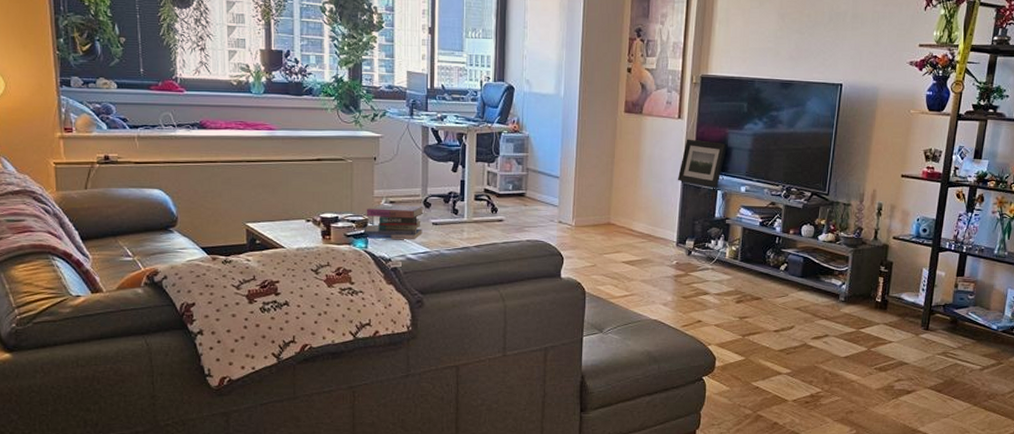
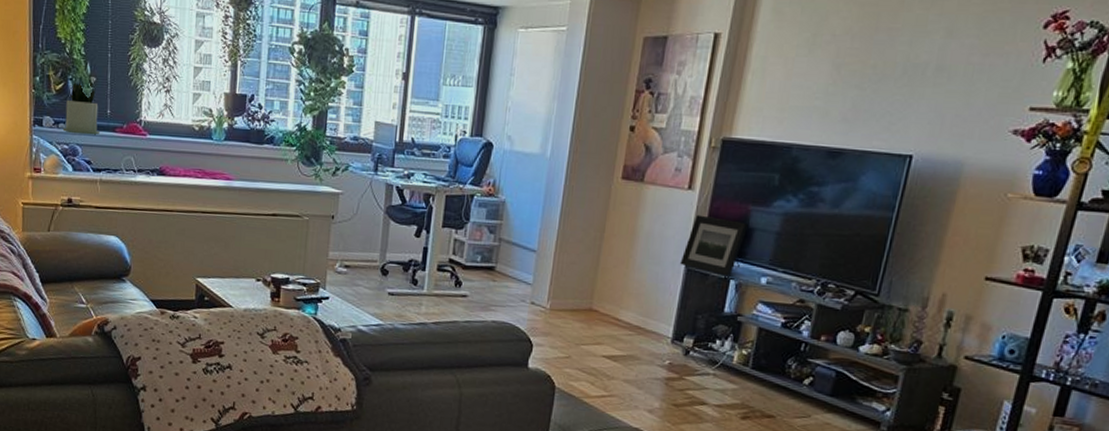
planter: none [93,40,135,93] -> present [62,79,101,135]
books: present [363,205,424,240] -> none [314,268,381,311]

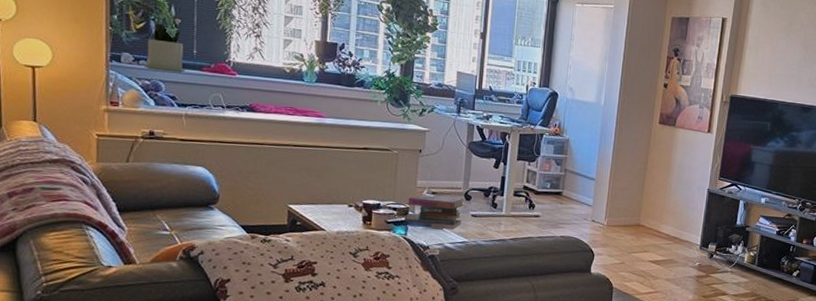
books: none [314,268,381,311] -> present [404,195,464,230]
picture frame: present [679,214,749,277] -> none [704,151,752,198]

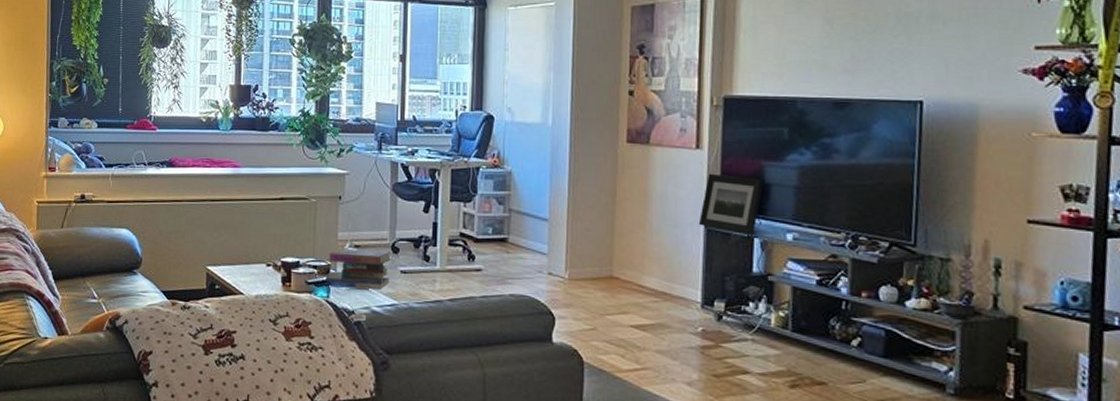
planter: present [143,21,186,73] -> none [76,81,113,133]
picture frame: none [704,151,752,198] -> present [698,173,765,235]

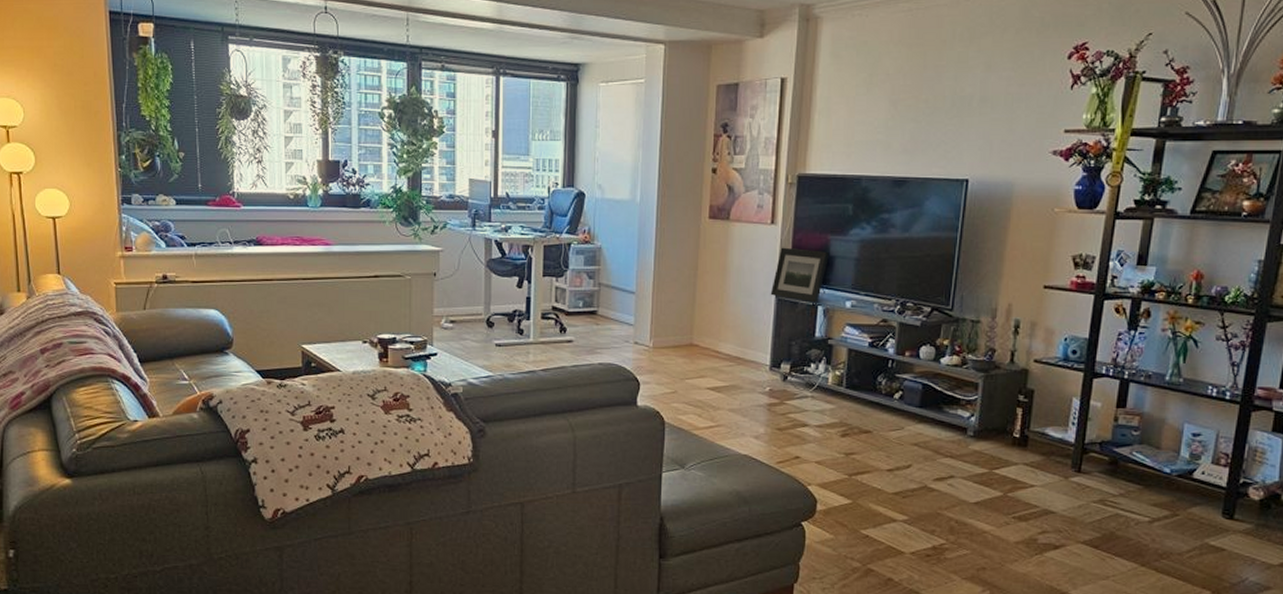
books: present [325,249,391,291] -> none [422,325,486,363]

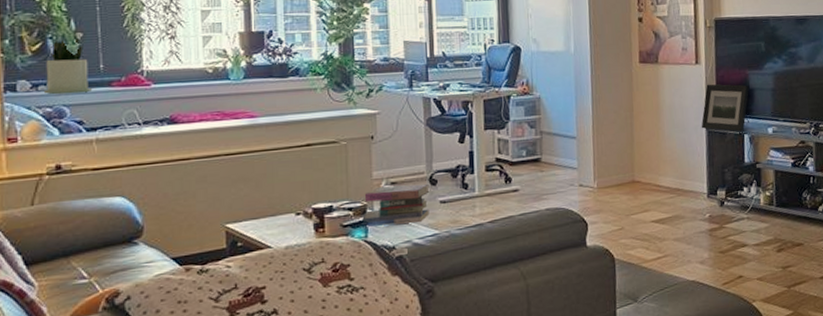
planter: none [152,155,193,210] -> present [43,36,93,95]
books: none [422,325,486,363] -> present [362,183,430,227]

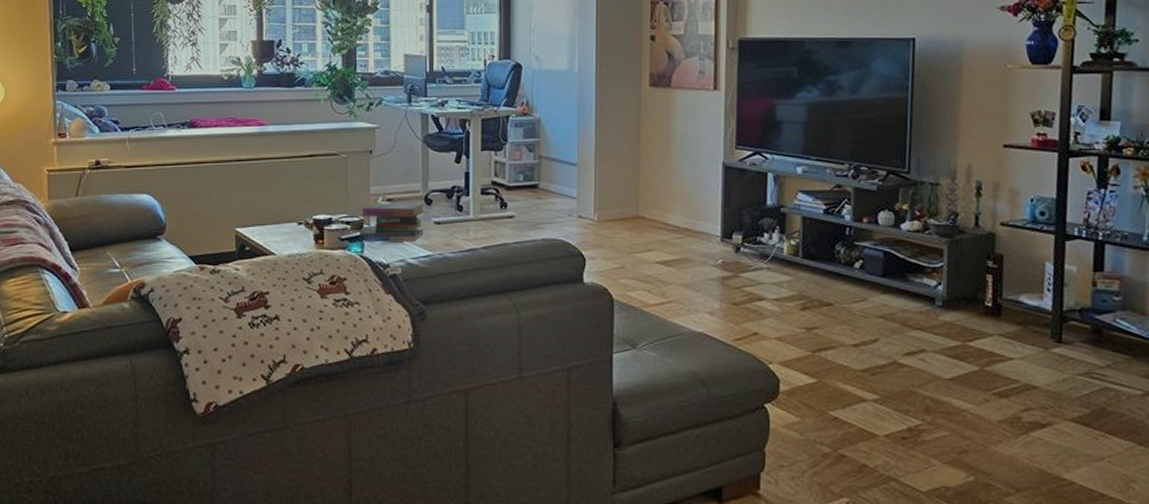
planter: present [43,36,93,95] -> none [87,40,127,95]
picture frame: present [701,84,750,132] -> none [717,113,777,170]

